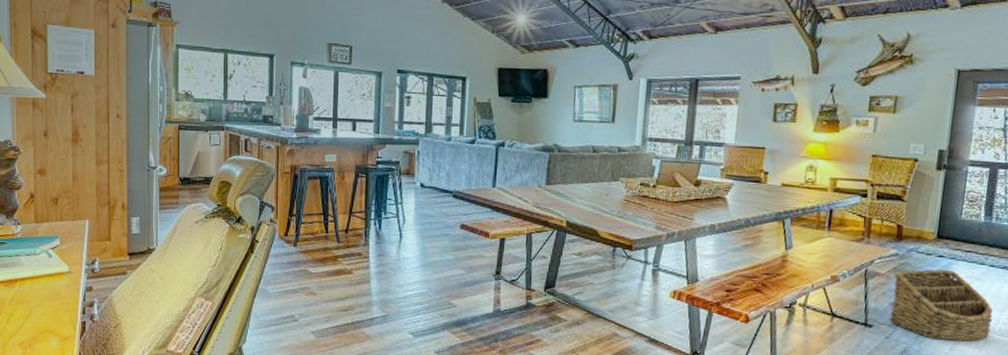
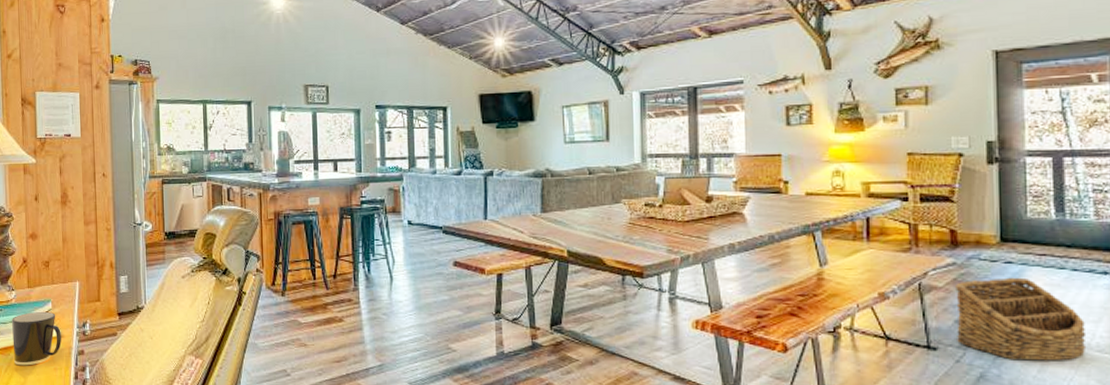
mug: none [17,246,70,299] -> present [12,311,62,366]

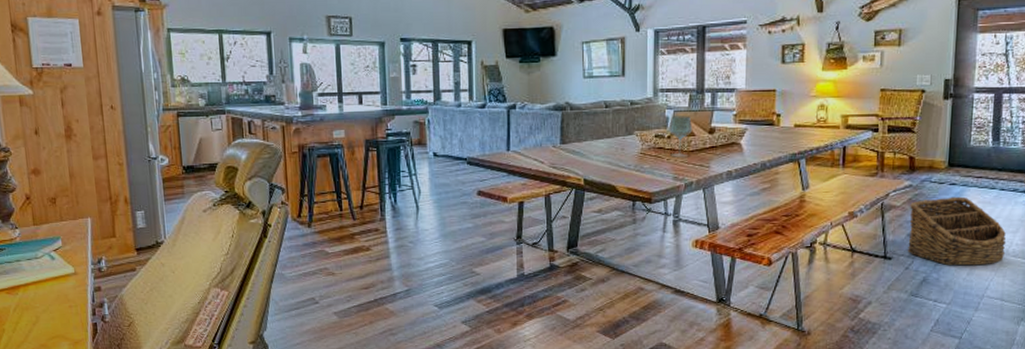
mug: present [12,311,62,366] -> none [17,249,76,305]
wine glass: none [659,183,688,229] -> present [668,116,693,159]

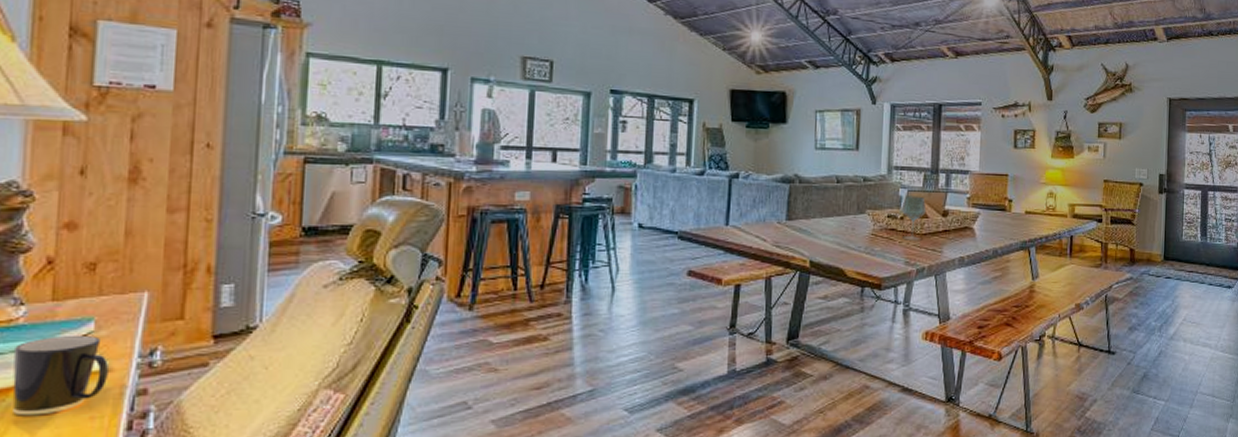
mug: none [17,249,76,305] -> present [11,334,110,416]
basket: present [908,196,1006,266] -> none [1129,290,1215,361]

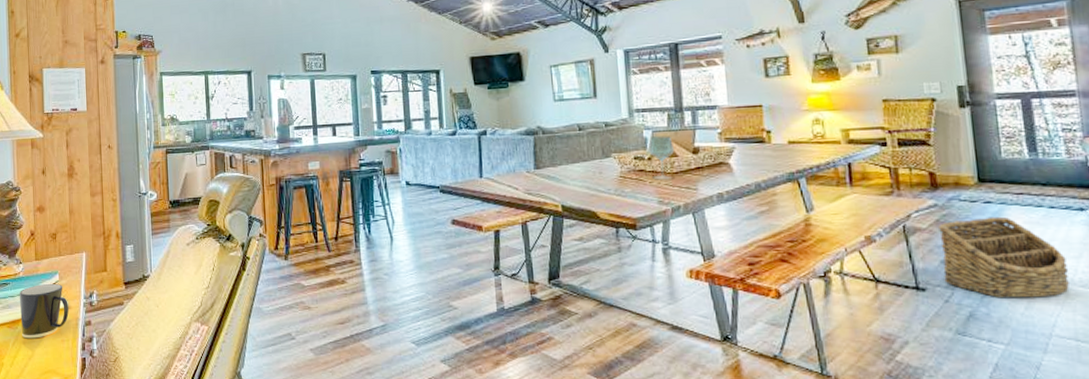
basket: none [1129,290,1215,361] -> present [938,216,1071,298]

